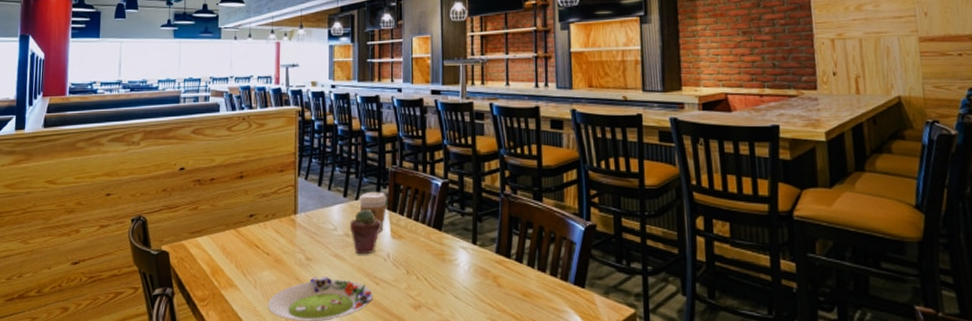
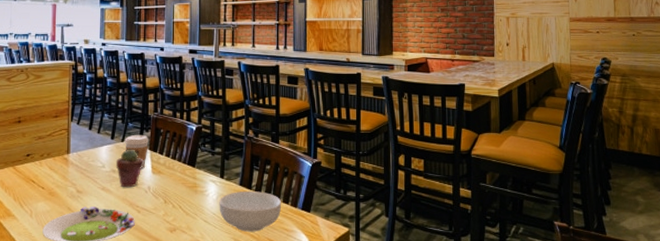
cereal bowl: none [472,261,549,311] -> present [219,191,282,232]

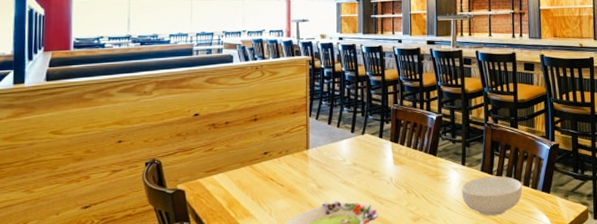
potted succulent: present [115,149,144,188] -> none [356,141,385,180]
coffee cup: present [125,134,148,169] -> none [365,126,389,161]

